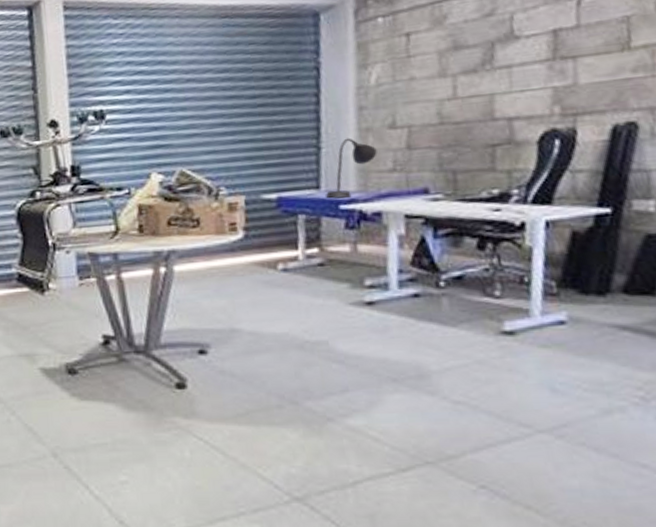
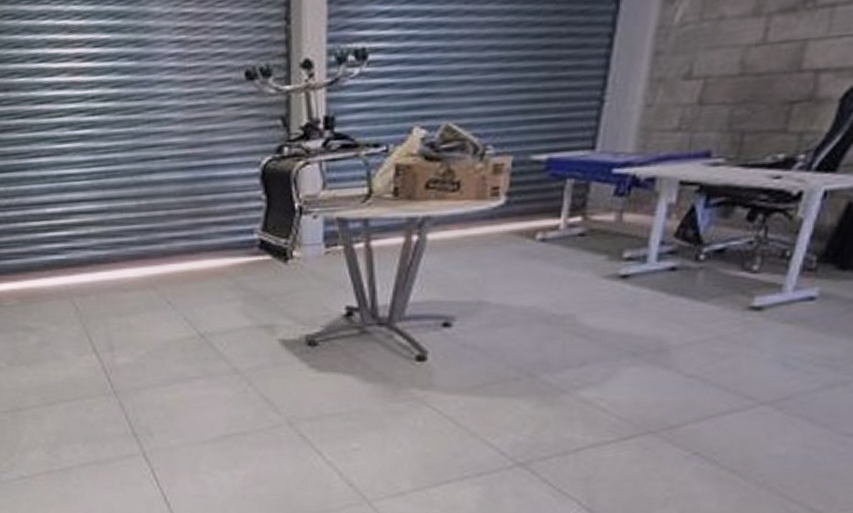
desk lamp: present [326,137,377,199] -> none [600,89,665,161]

